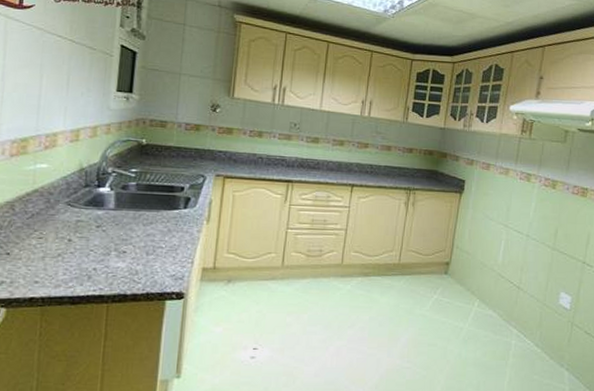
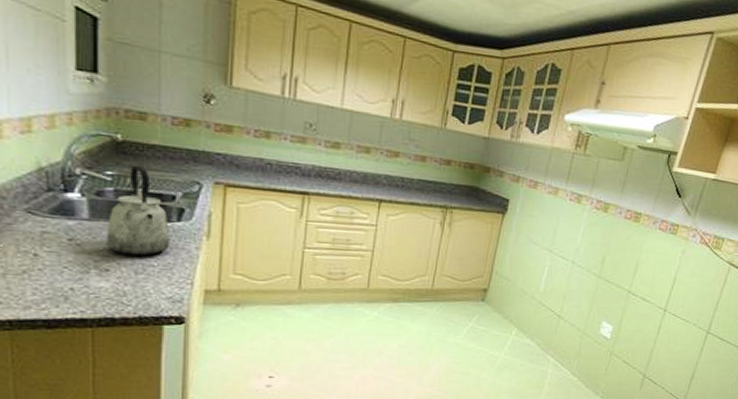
kettle: none [126,163,177,240] -> present [106,165,171,256]

